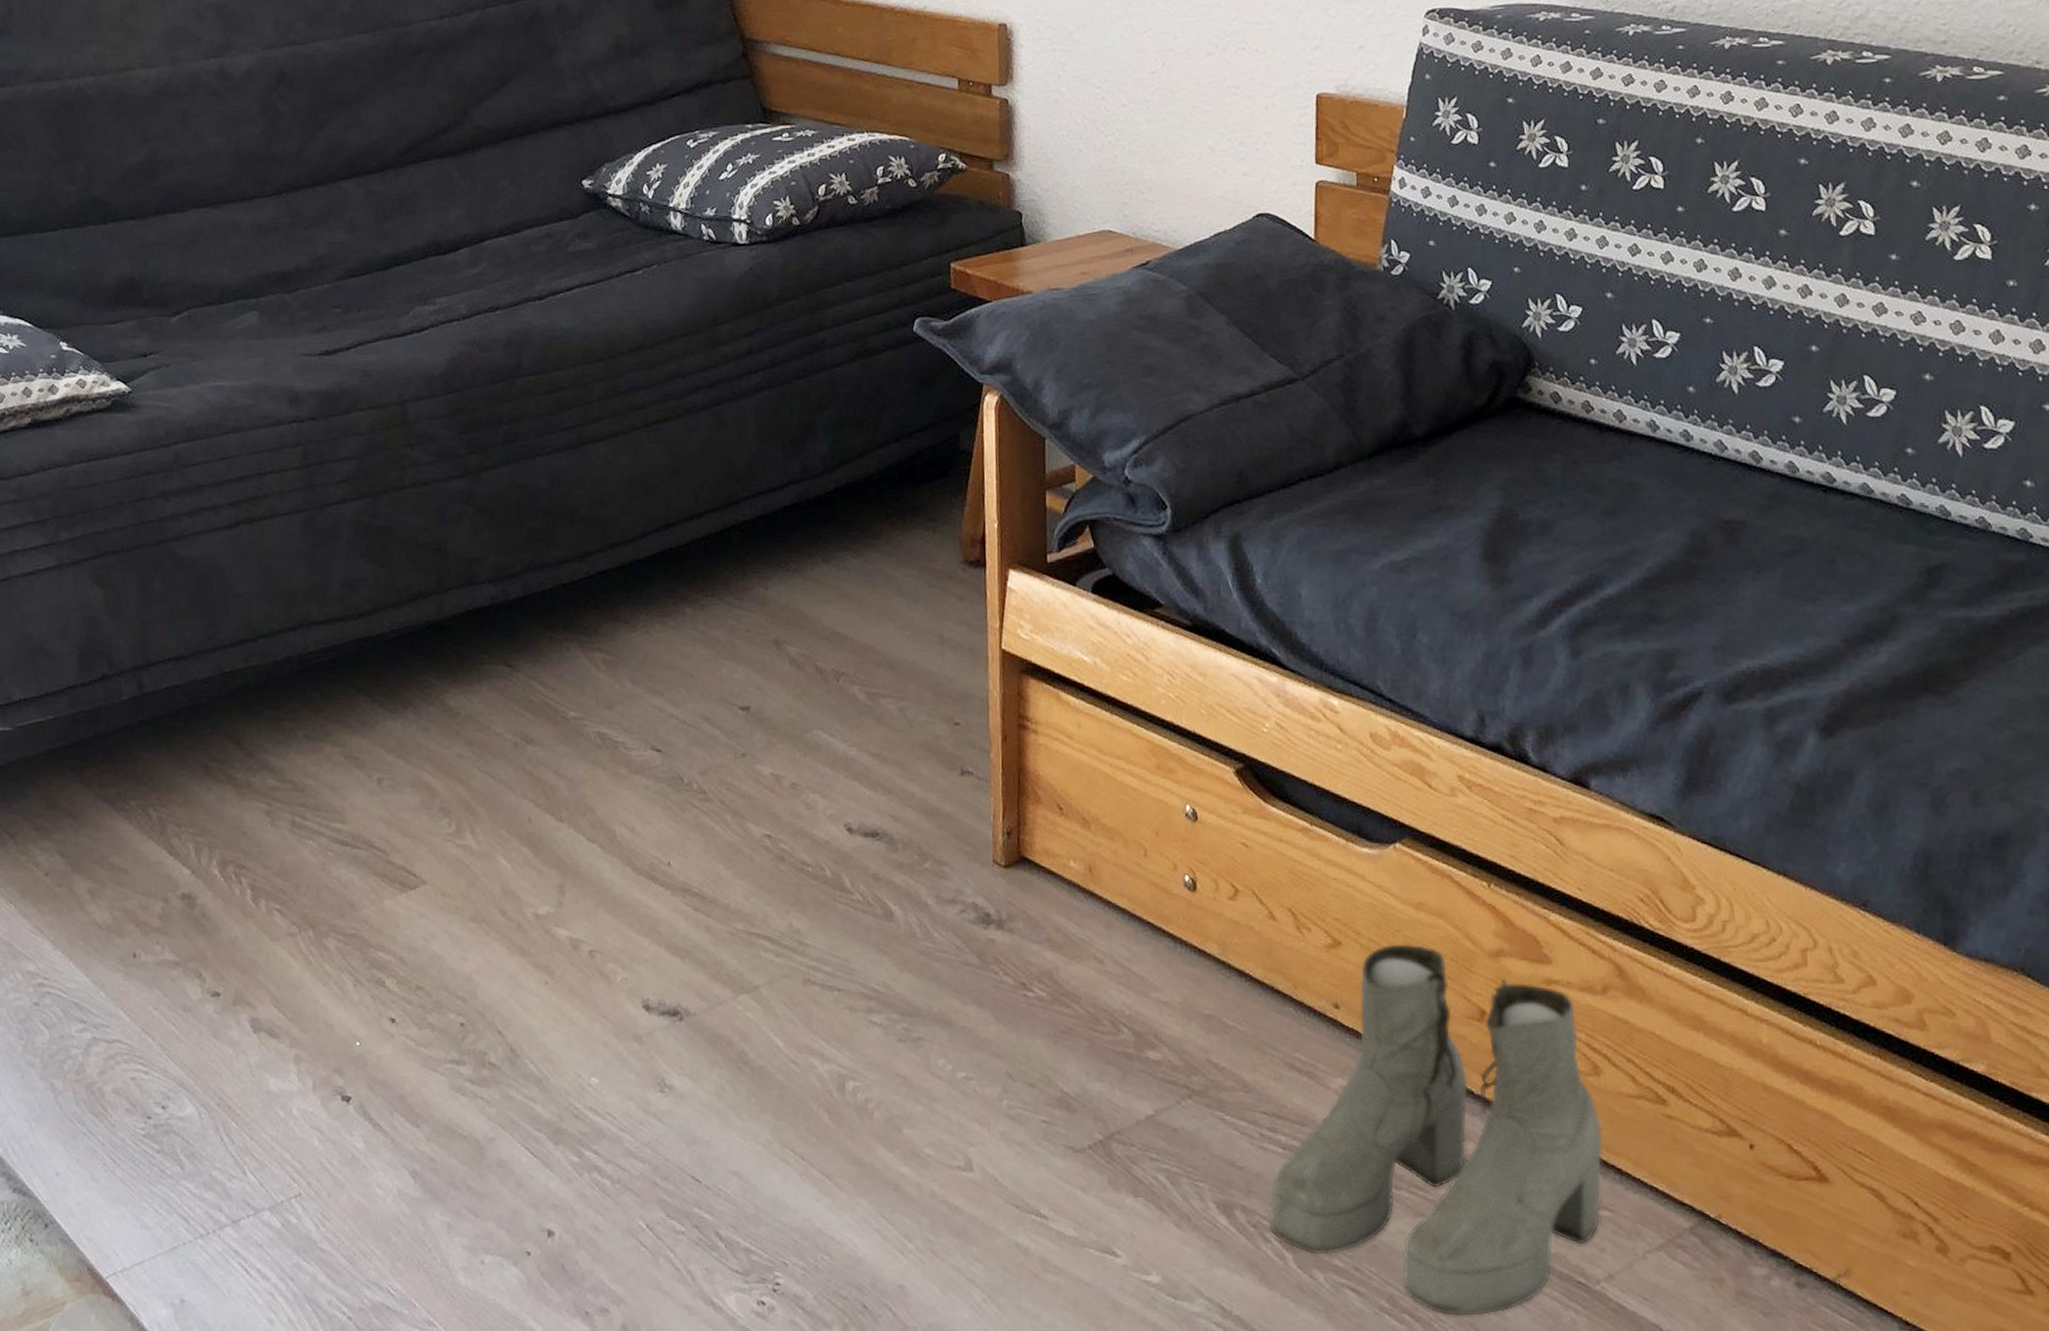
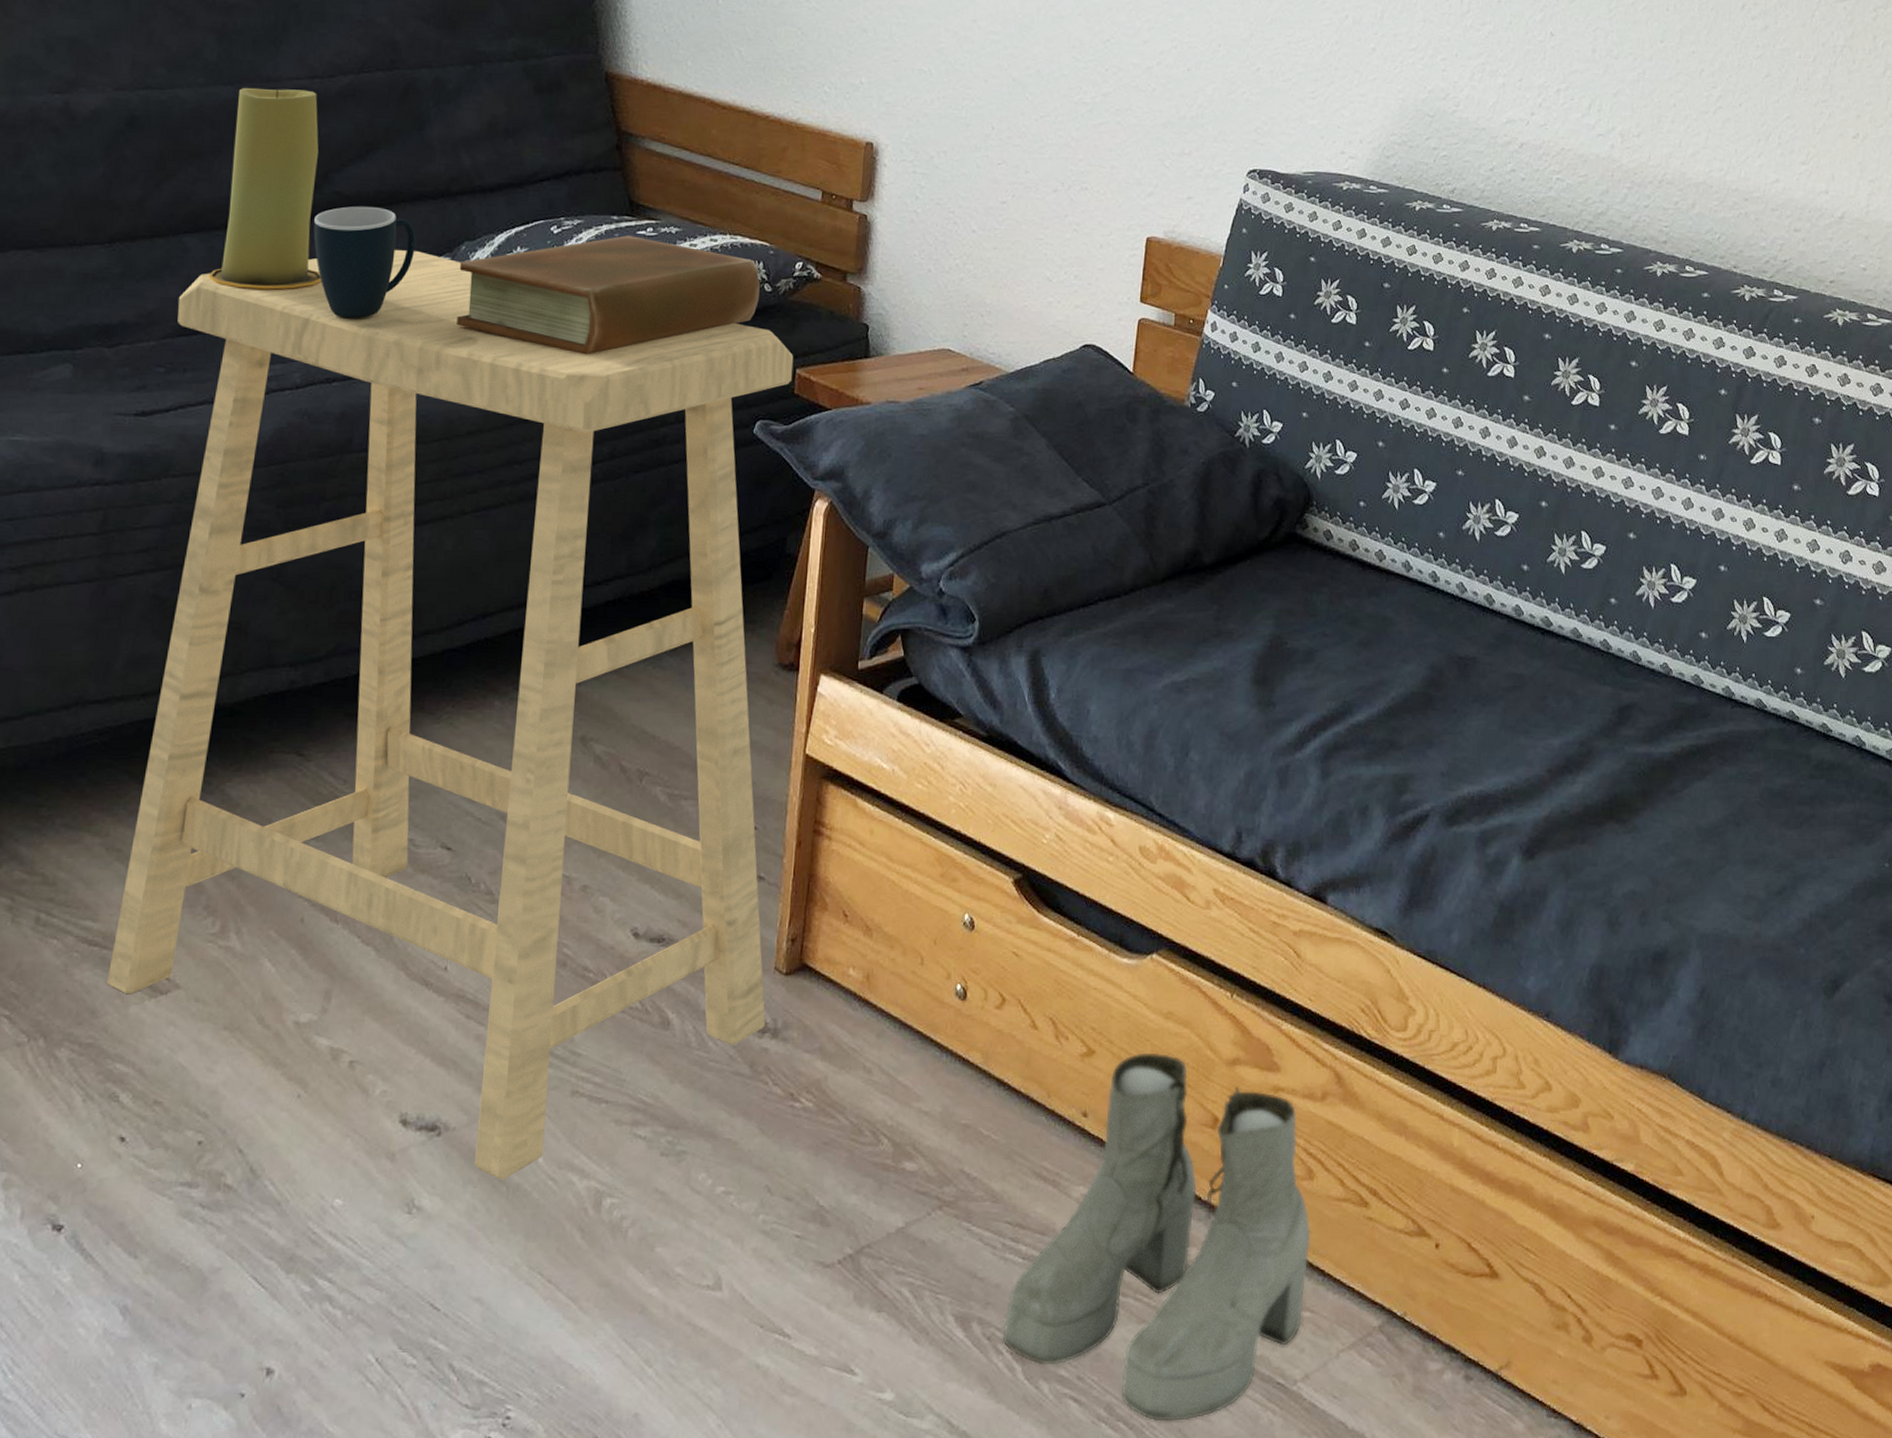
stool: none [344,176,989,1064] -> present [106,249,794,1181]
candle: none [369,30,474,228] -> present [208,87,322,290]
mug: none [460,137,559,249] -> present [313,206,416,319]
book: none [602,143,904,266] -> present [457,235,760,355]

